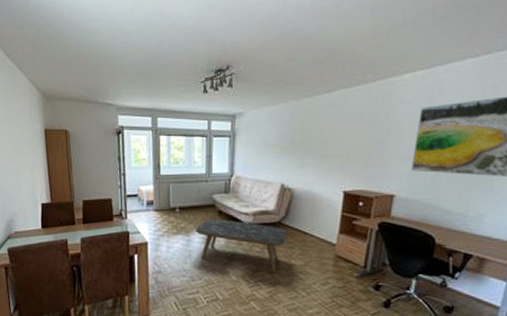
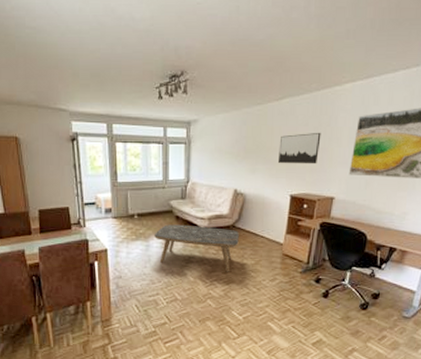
wall art: none [330,124,378,159] -> present [279,132,321,164]

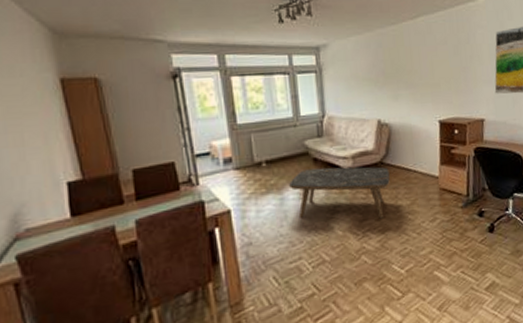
wall art: present [279,132,321,164] -> none [420,50,462,87]

